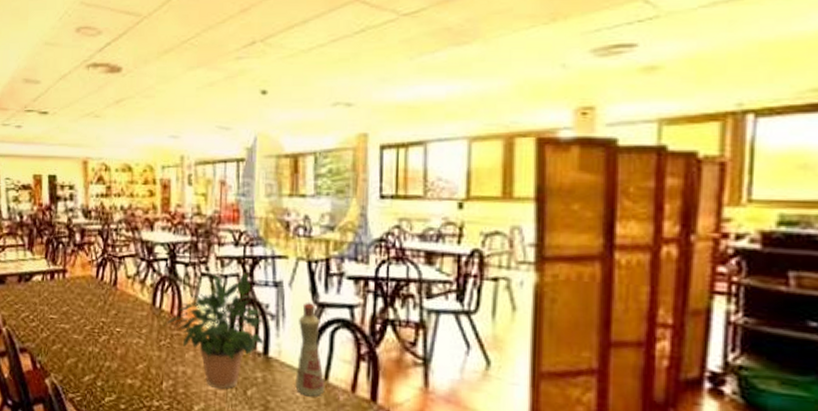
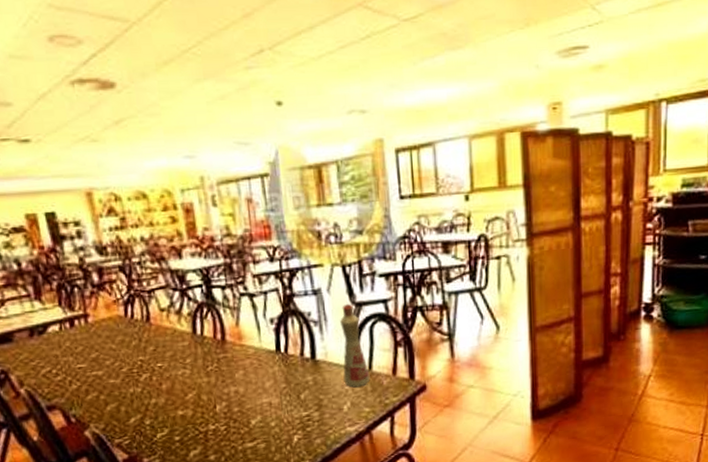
potted plant: present [163,273,265,390] -> none [207,286,311,400]

